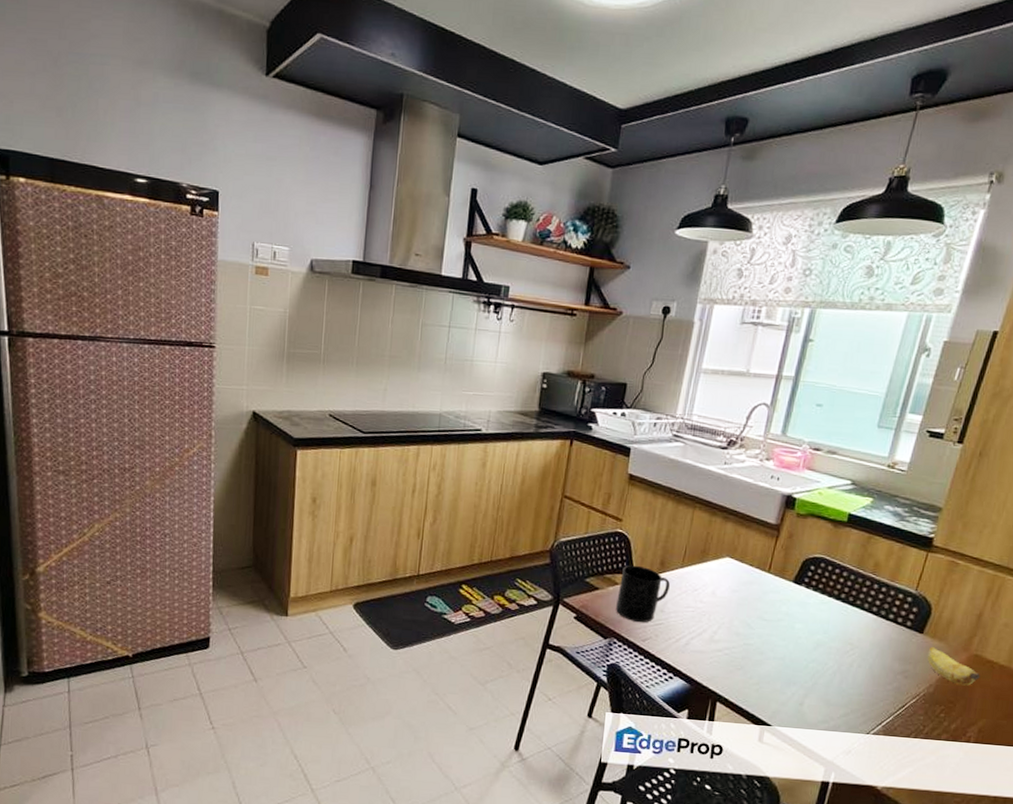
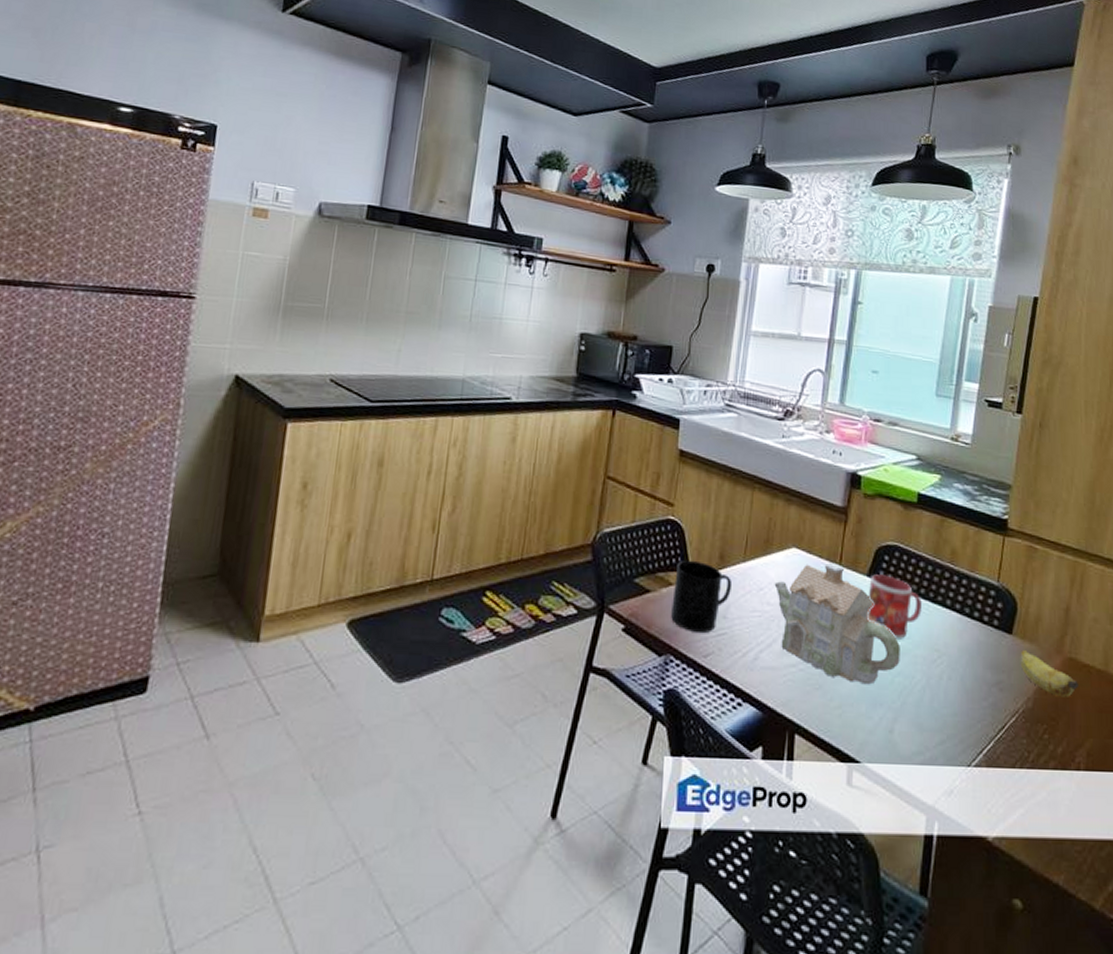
teapot: none [707,570,817,668] -> present [774,562,900,685]
mug: none [788,581,841,634] -> present [866,574,922,639]

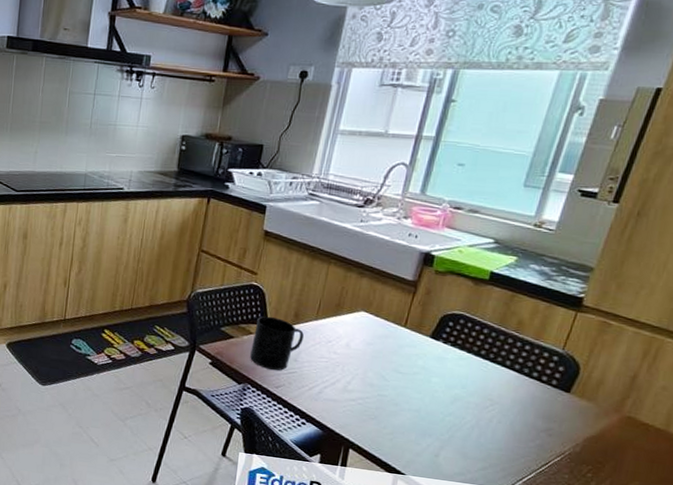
teapot: present [774,562,900,685] -> none [341,324,455,420]
mug: present [866,574,922,639] -> none [424,336,481,389]
banana: present [1020,649,1078,697] -> none [573,405,633,448]

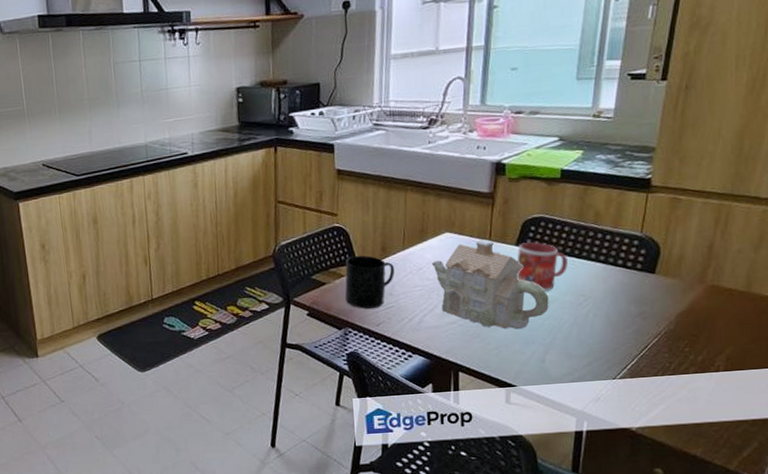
teapot: none [341,324,455,420] -> present [431,239,549,330]
mug: none [424,336,481,389] -> present [516,242,568,292]

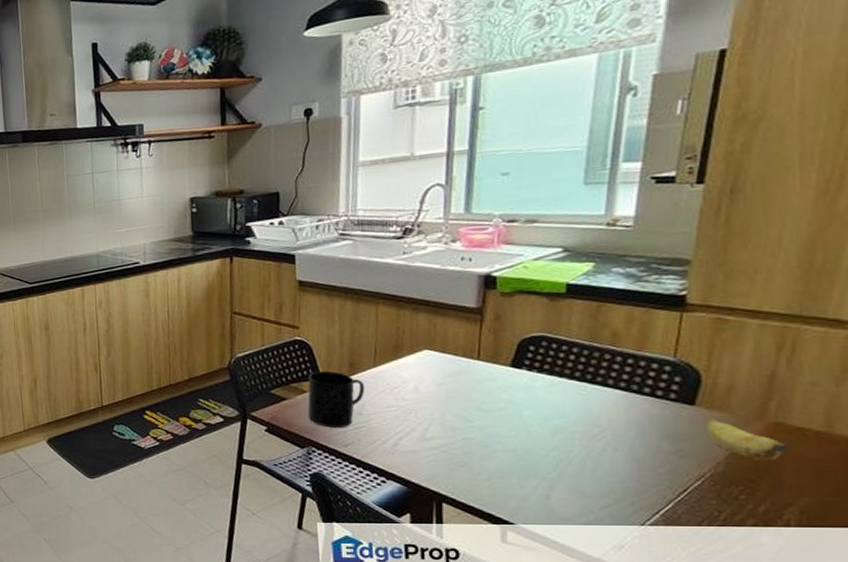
teapot: present [431,239,549,330] -> none [408,358,554,460]
mug: present [516,242,568,292] -> none [512,364,578,419]
banana: none [663,284,720,318] -> present [706,418,788,460]

